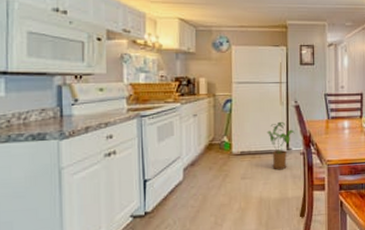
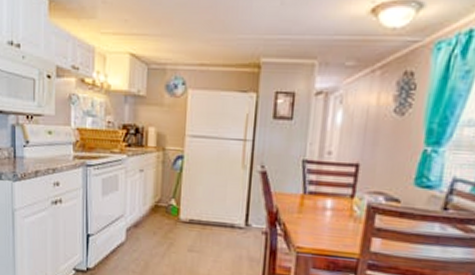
house plant: present [266,121,295,170] -> none [222,189,258,249]

